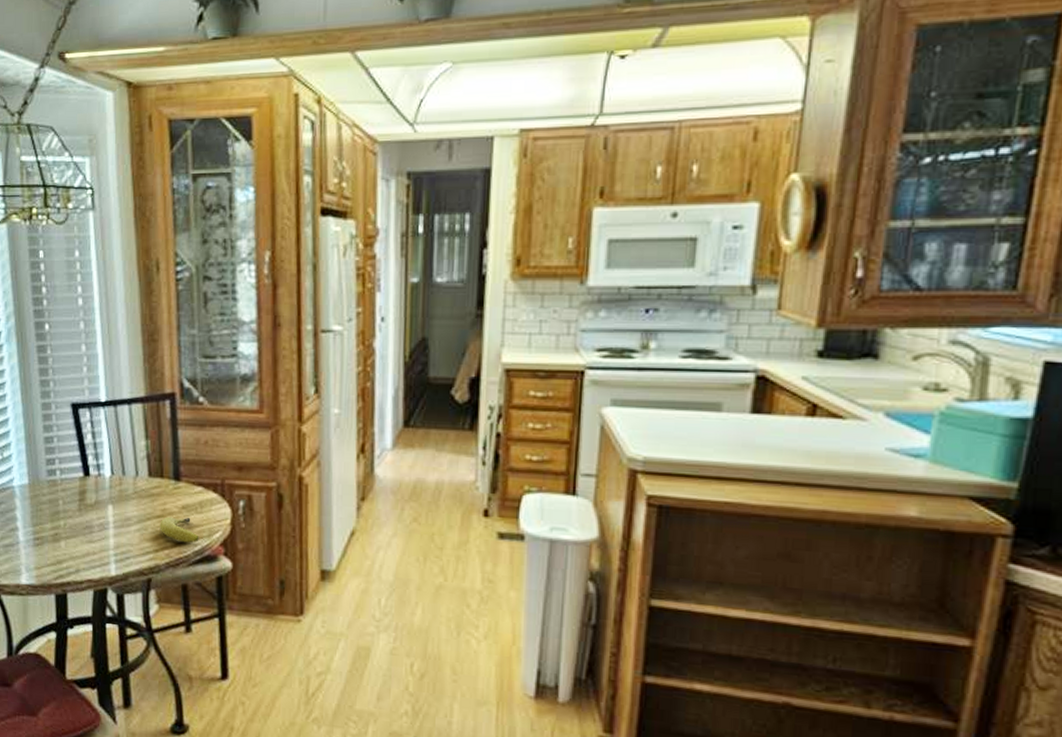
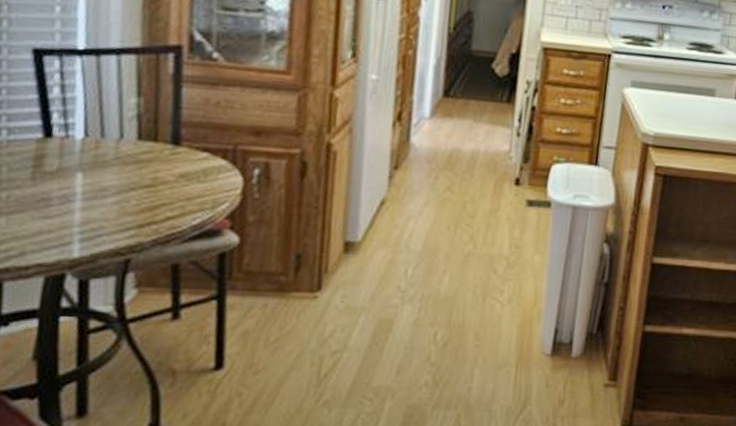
fruit: present [159,516,199,543] -> none [147,186,200,216]

